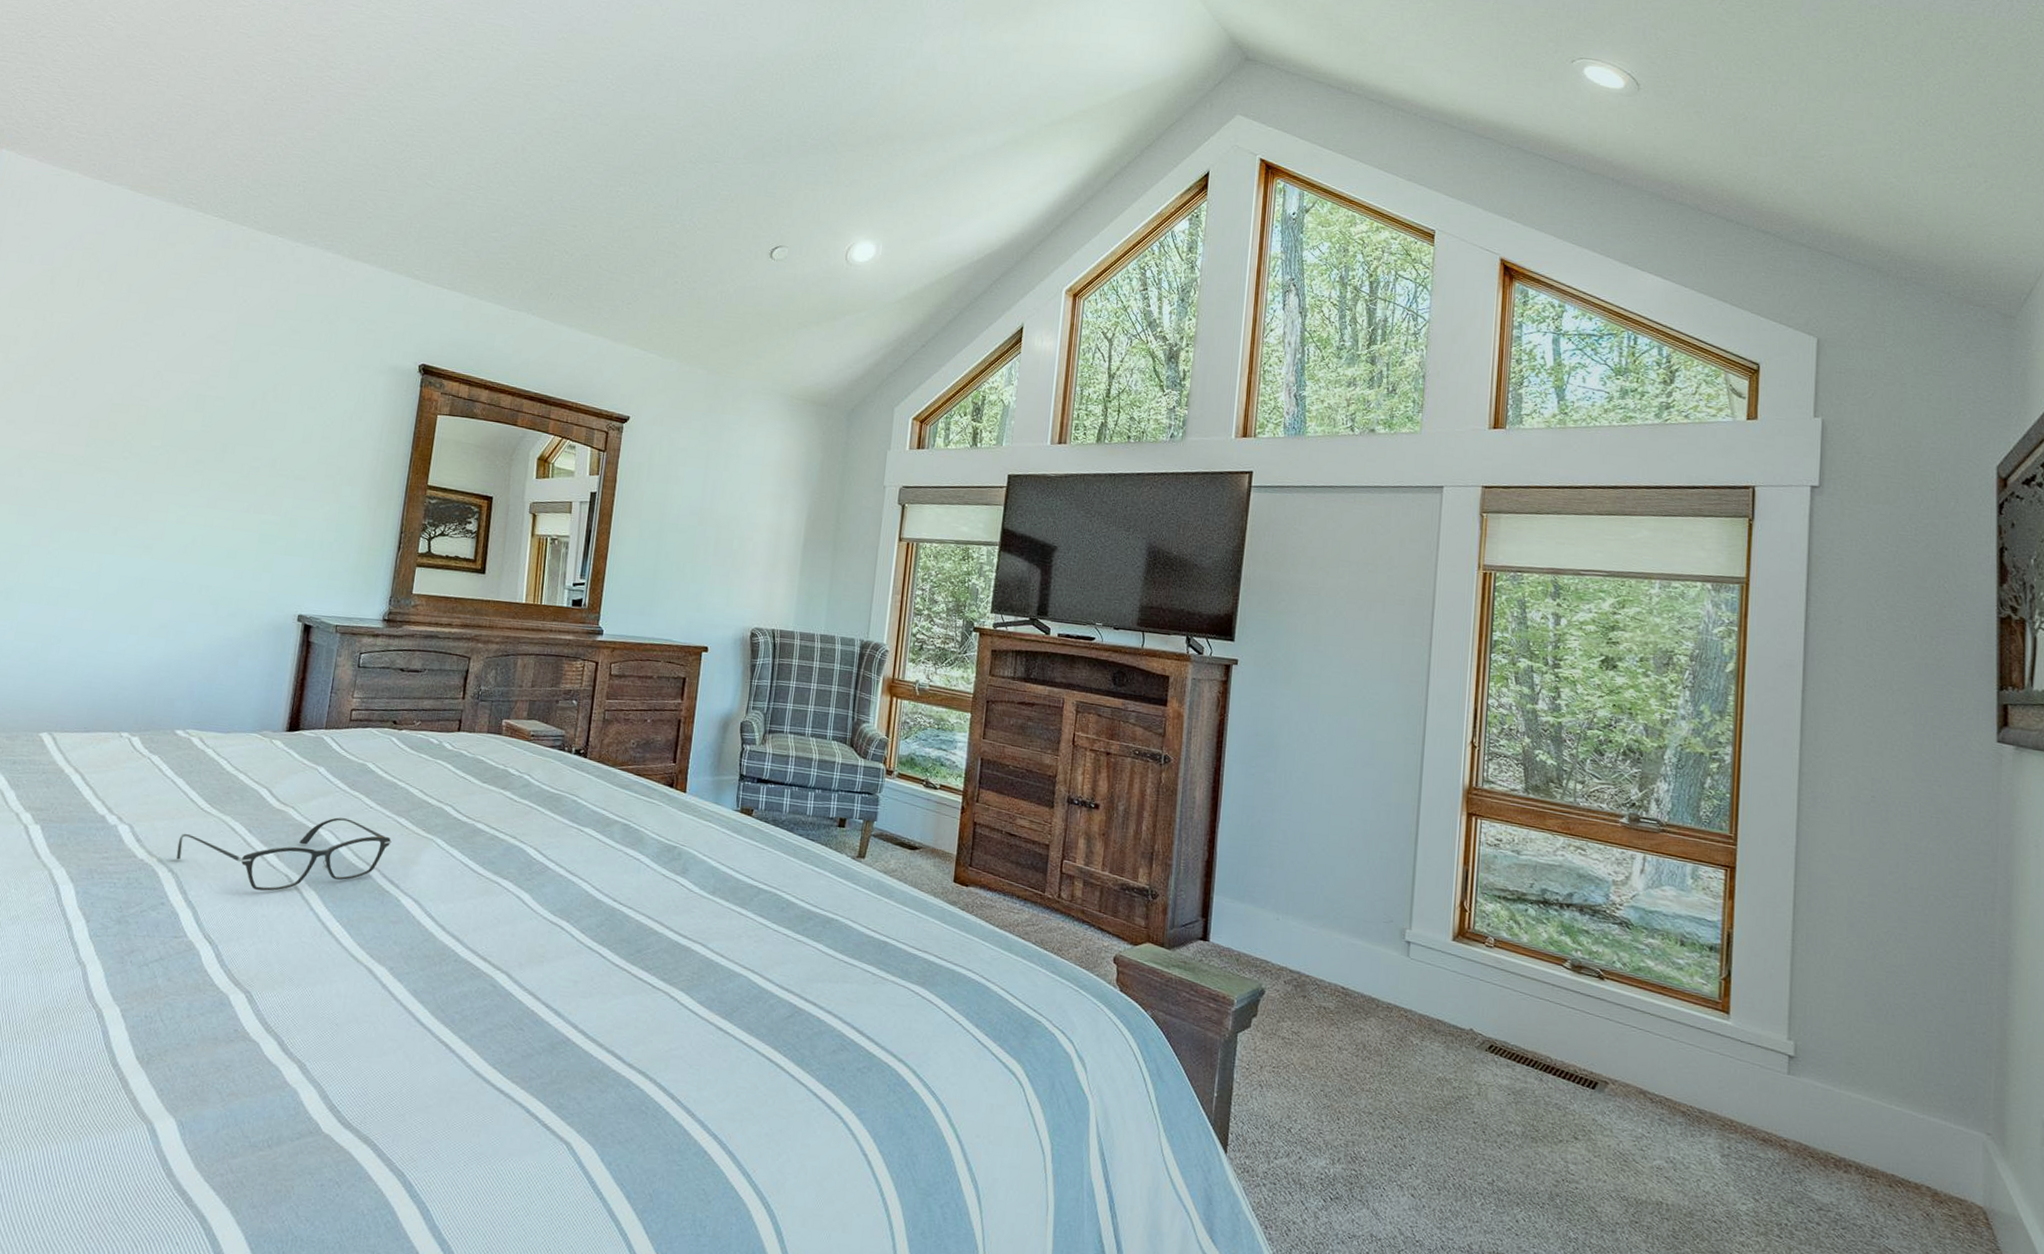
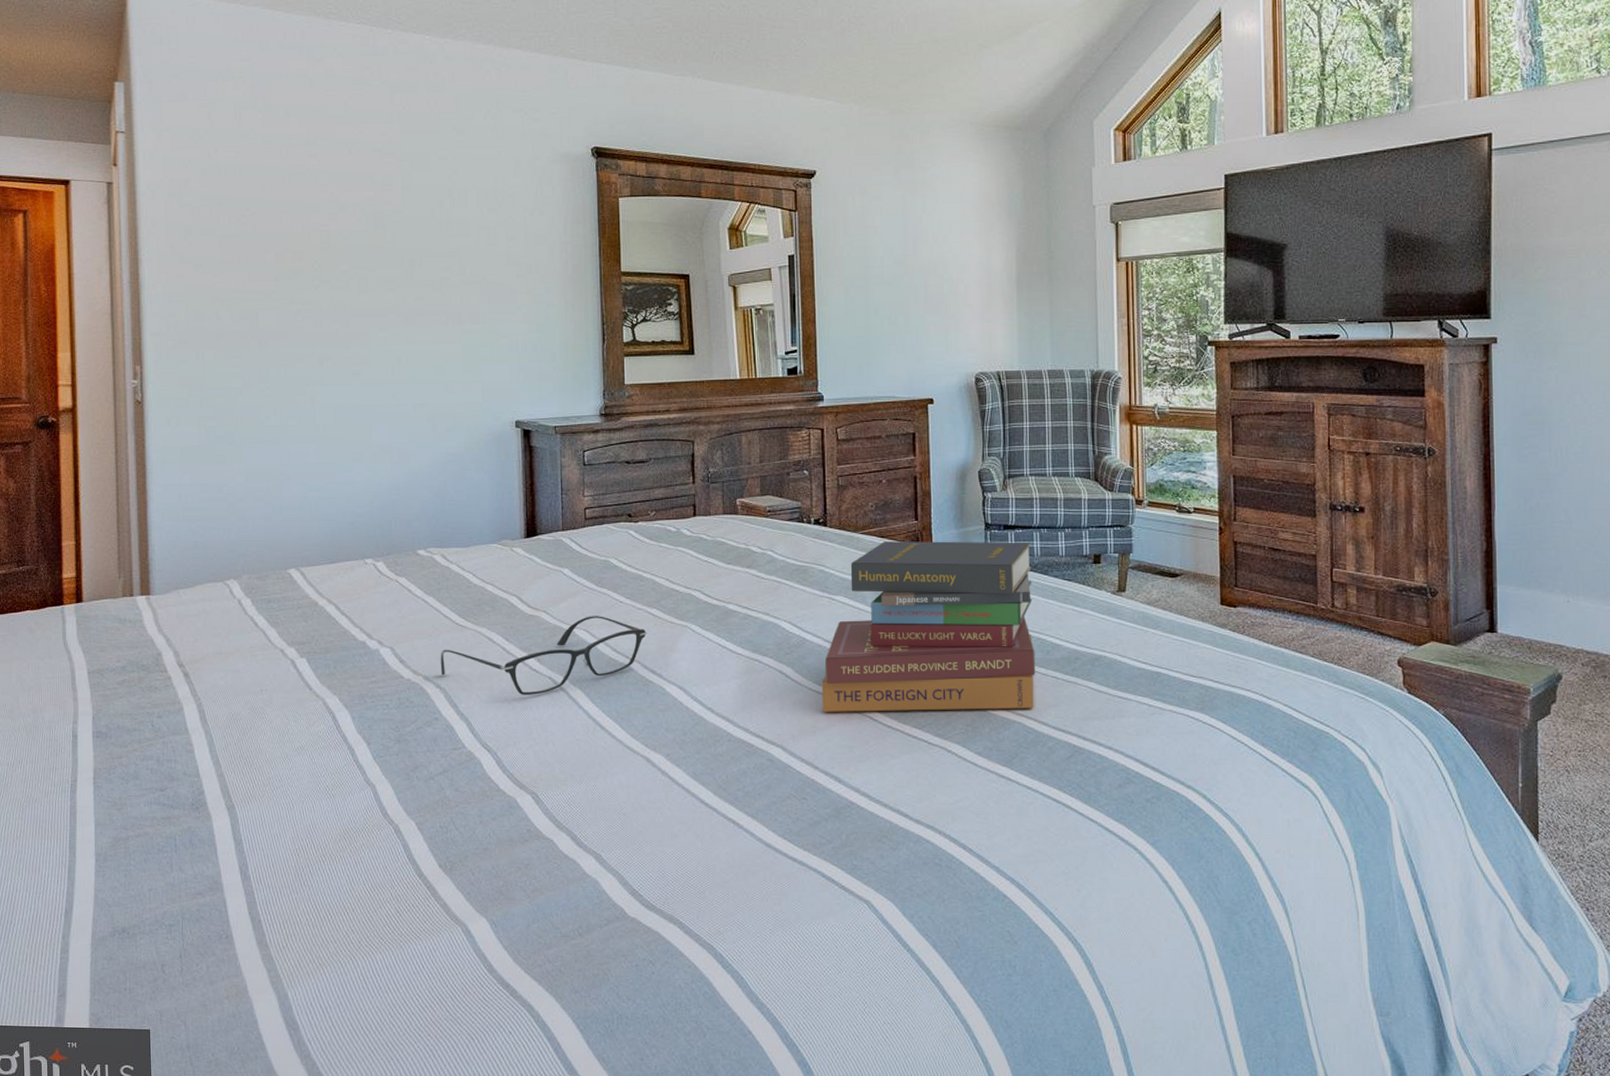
books: none [553,780,782,964] -> present [821,541,1036,712]

